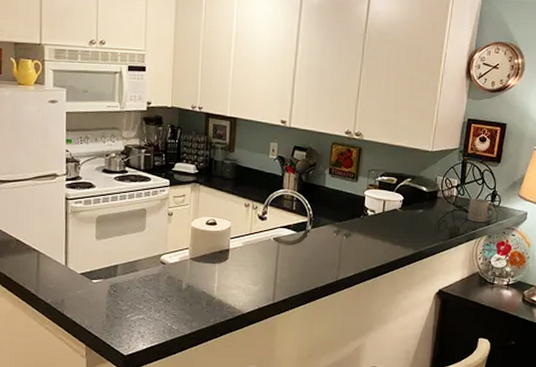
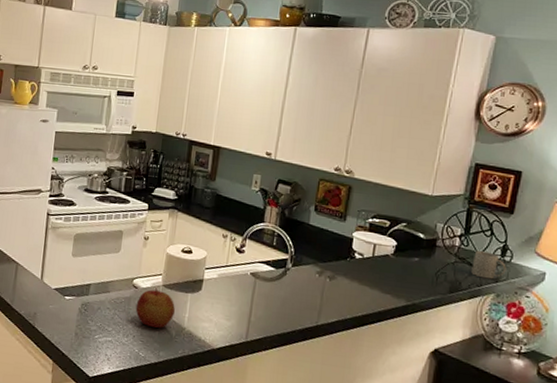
apple: none [165,262,204,300] -> present [135,288,175,328]

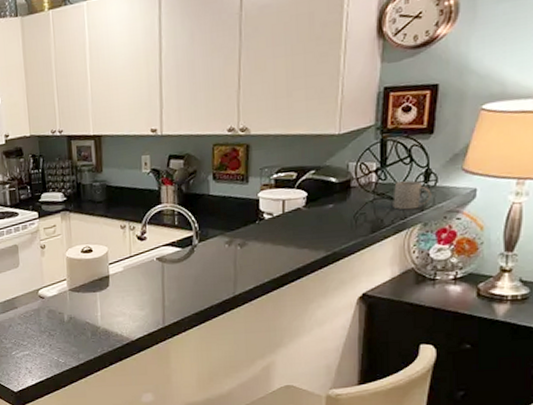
apple: present [135,288,175,328] -> none [46,294,86,333]

